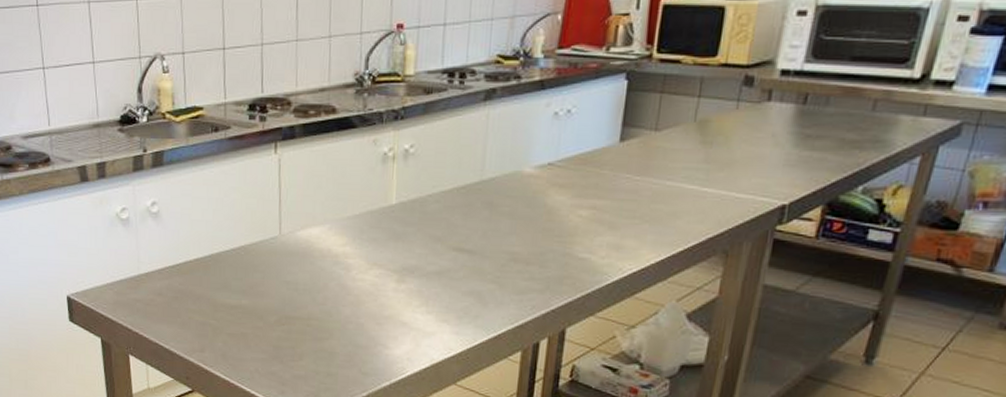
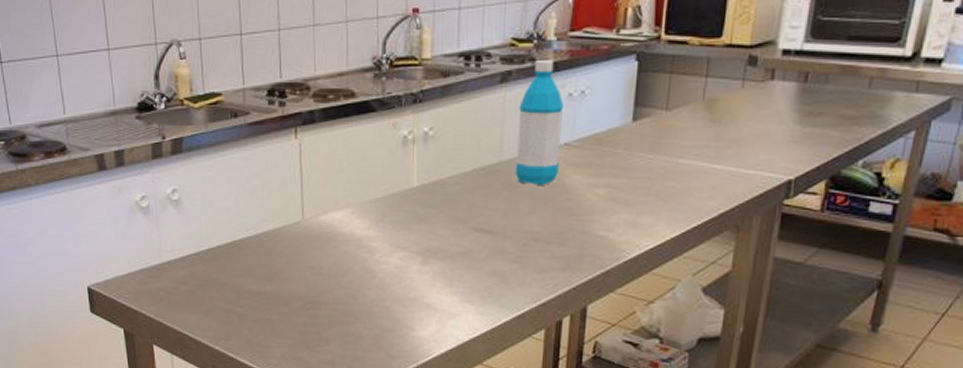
water bottle: none [496,77,550,207] -> present [515,59,565,187]

